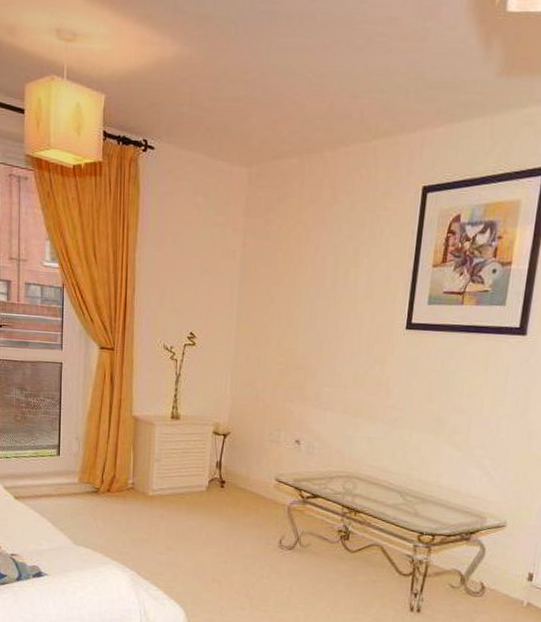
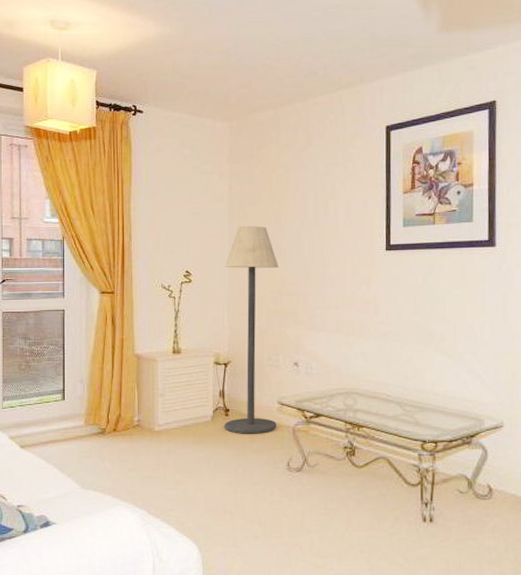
floor lamp: none [219,288,289,509] -> present [224,225,279,434]

